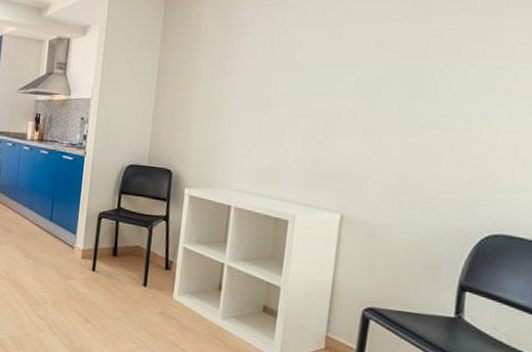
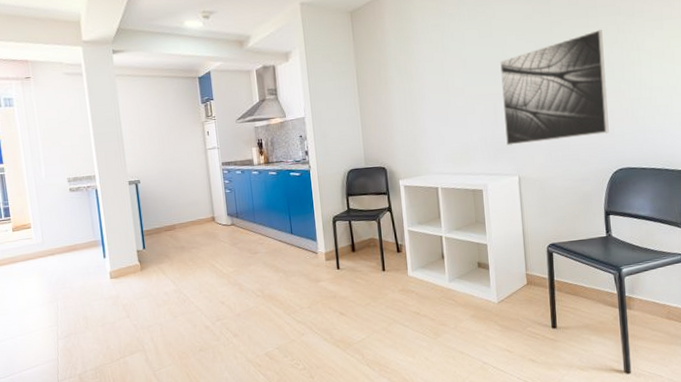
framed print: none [333,47,506,185] -> present [500,29,609,146]

